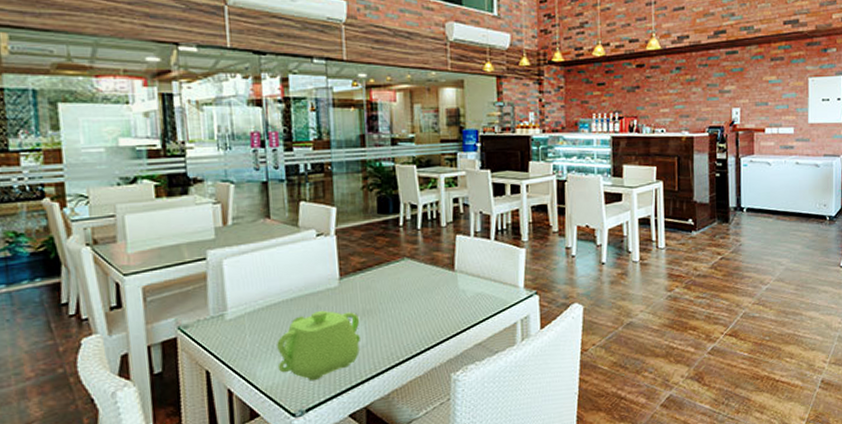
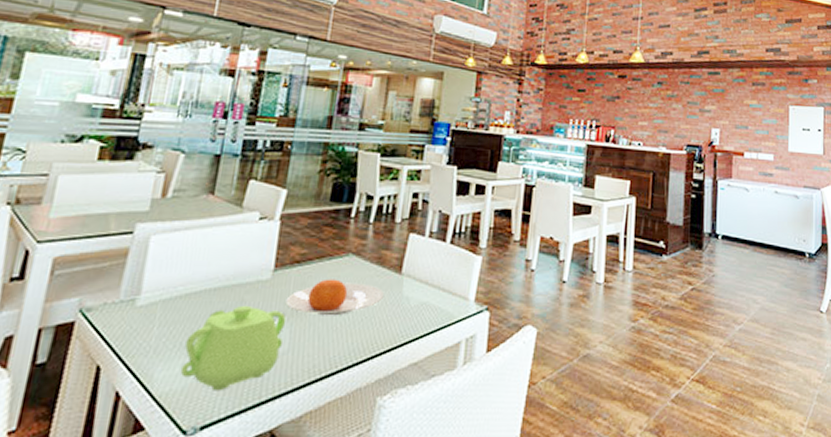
plate: none [356,281,443,313] -> present [285,279,385,316]

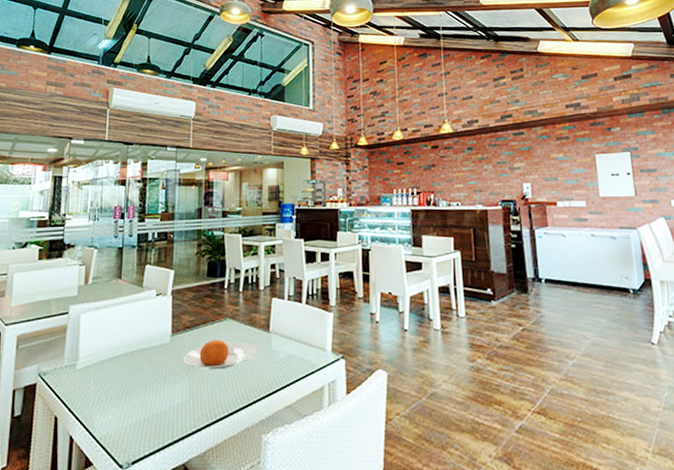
teapot: present [180,305,287,391] -> none [113,364,185,434]

